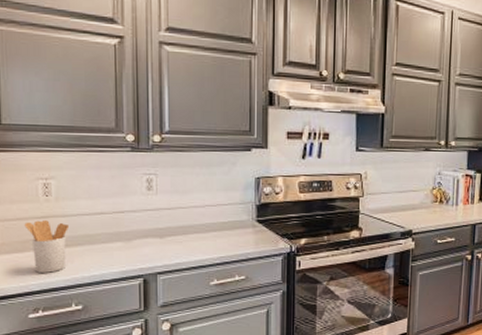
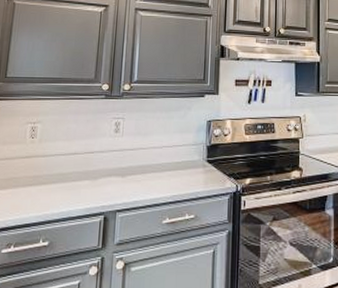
utensil holder: present [24,220,68,273] -> none [11,160,46,209]

